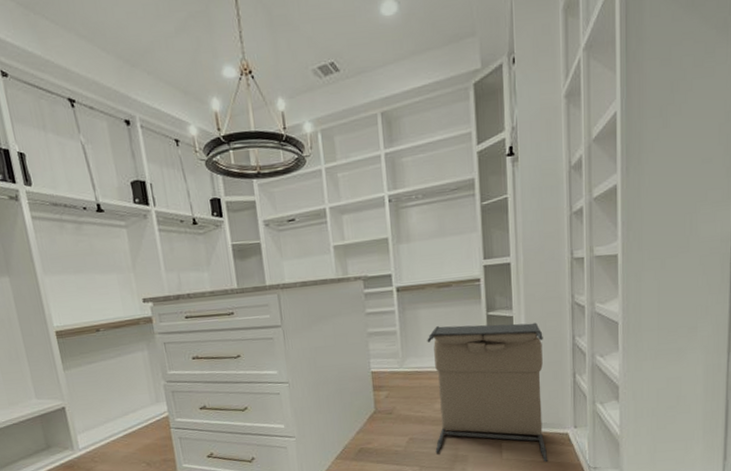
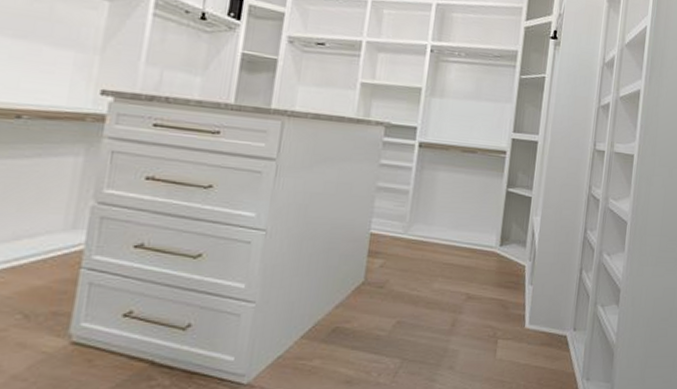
laundry hamper: present [427,322,548,462] -> none [423,193,558,368]

